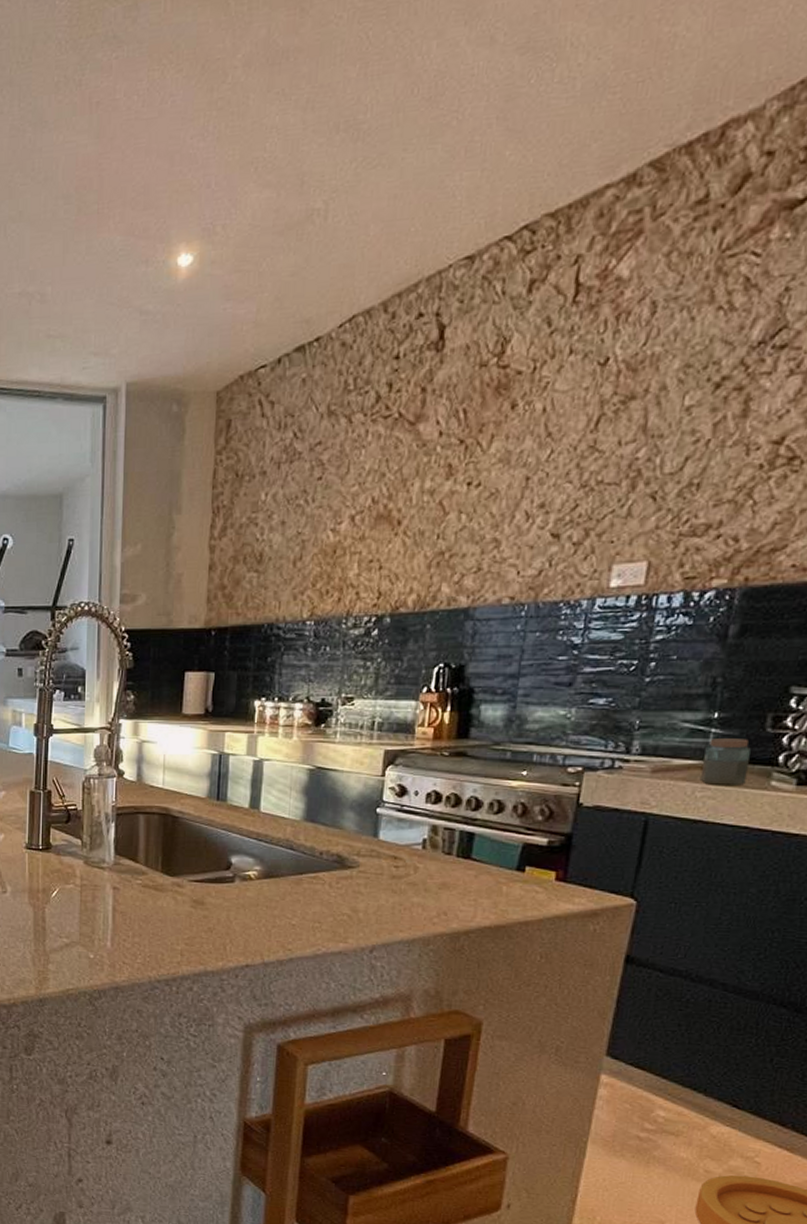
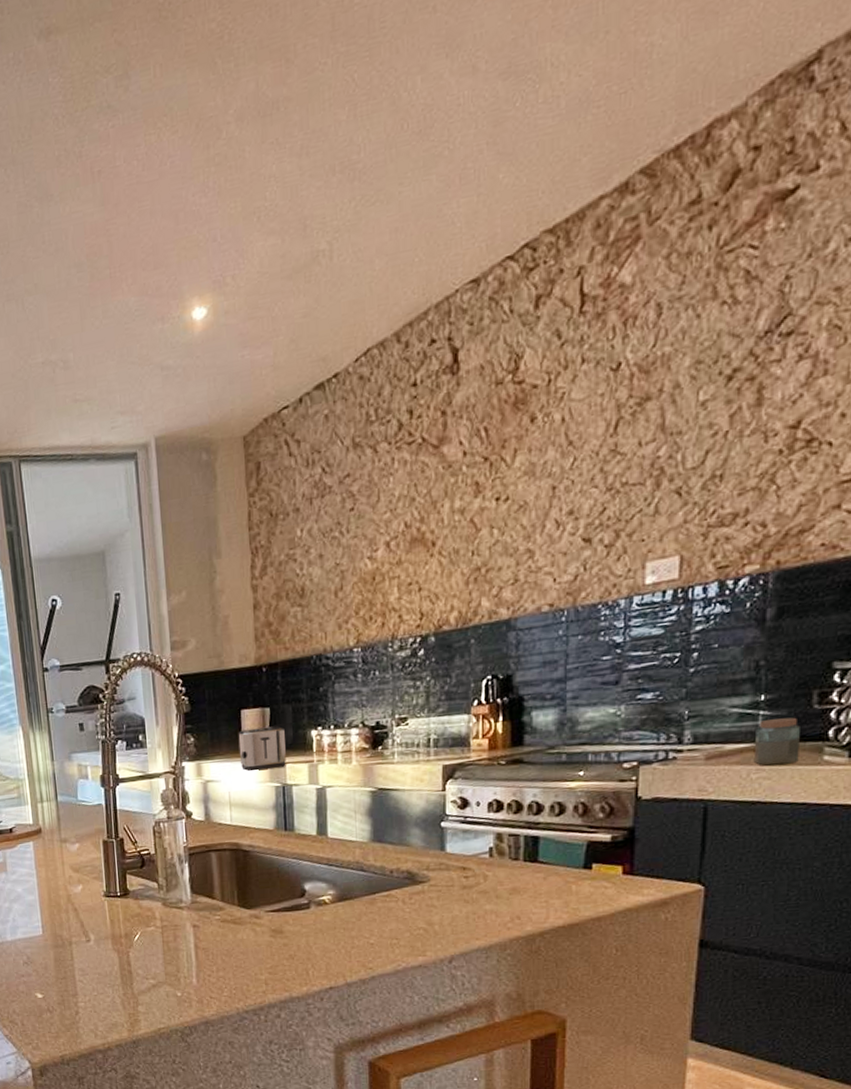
toaster: none [178,692,227,736] -> present [238,726,286,772]

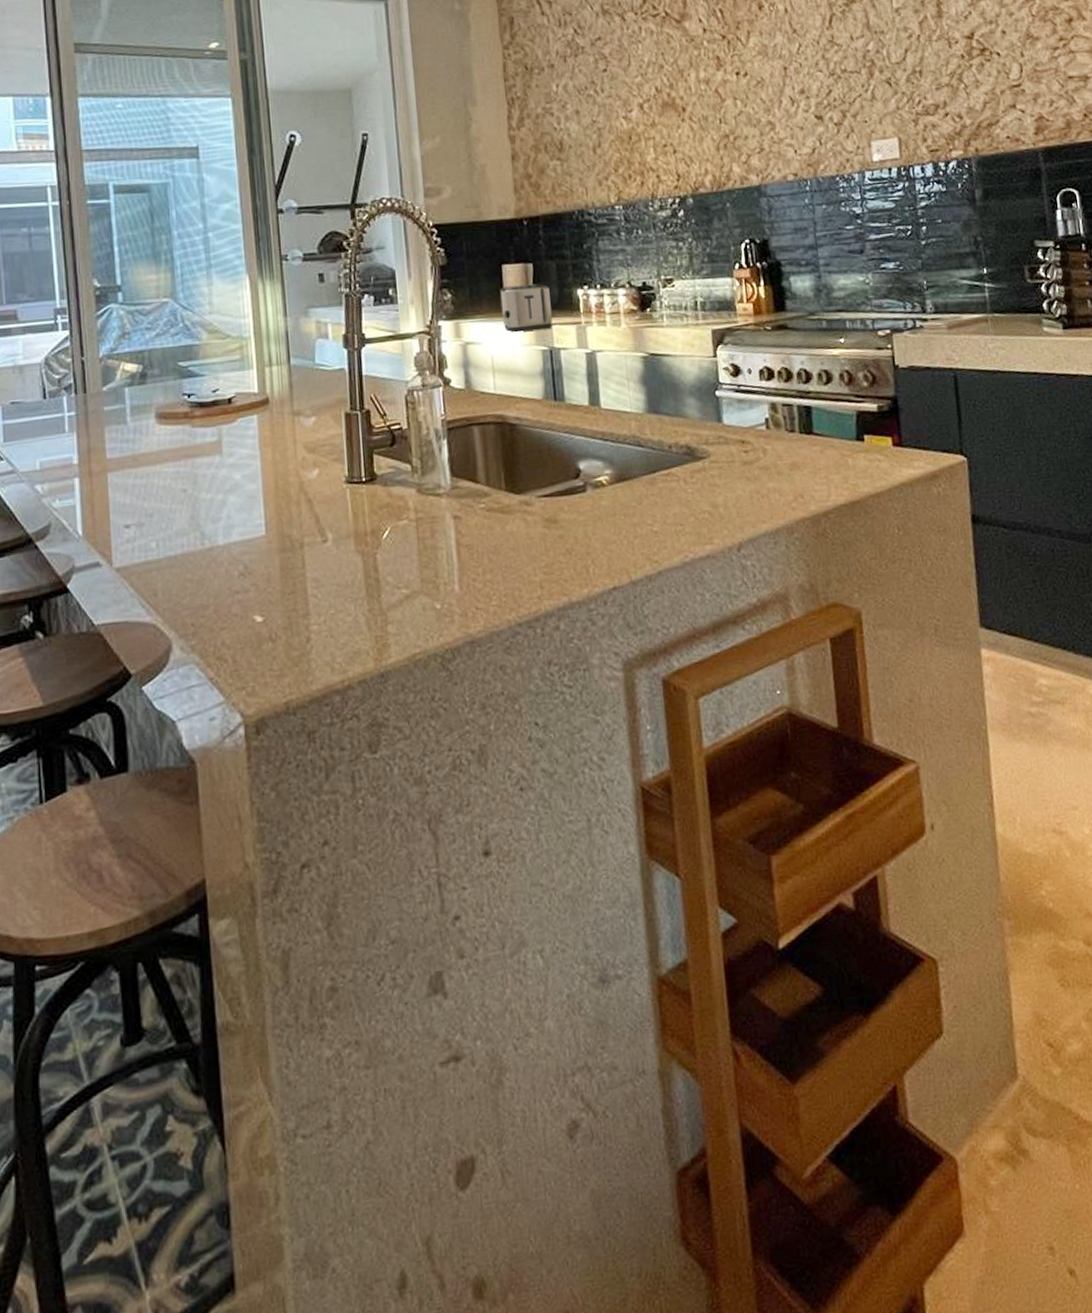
peanut butter: present [753,717,800,767] -> none [985,290,1024,337]

